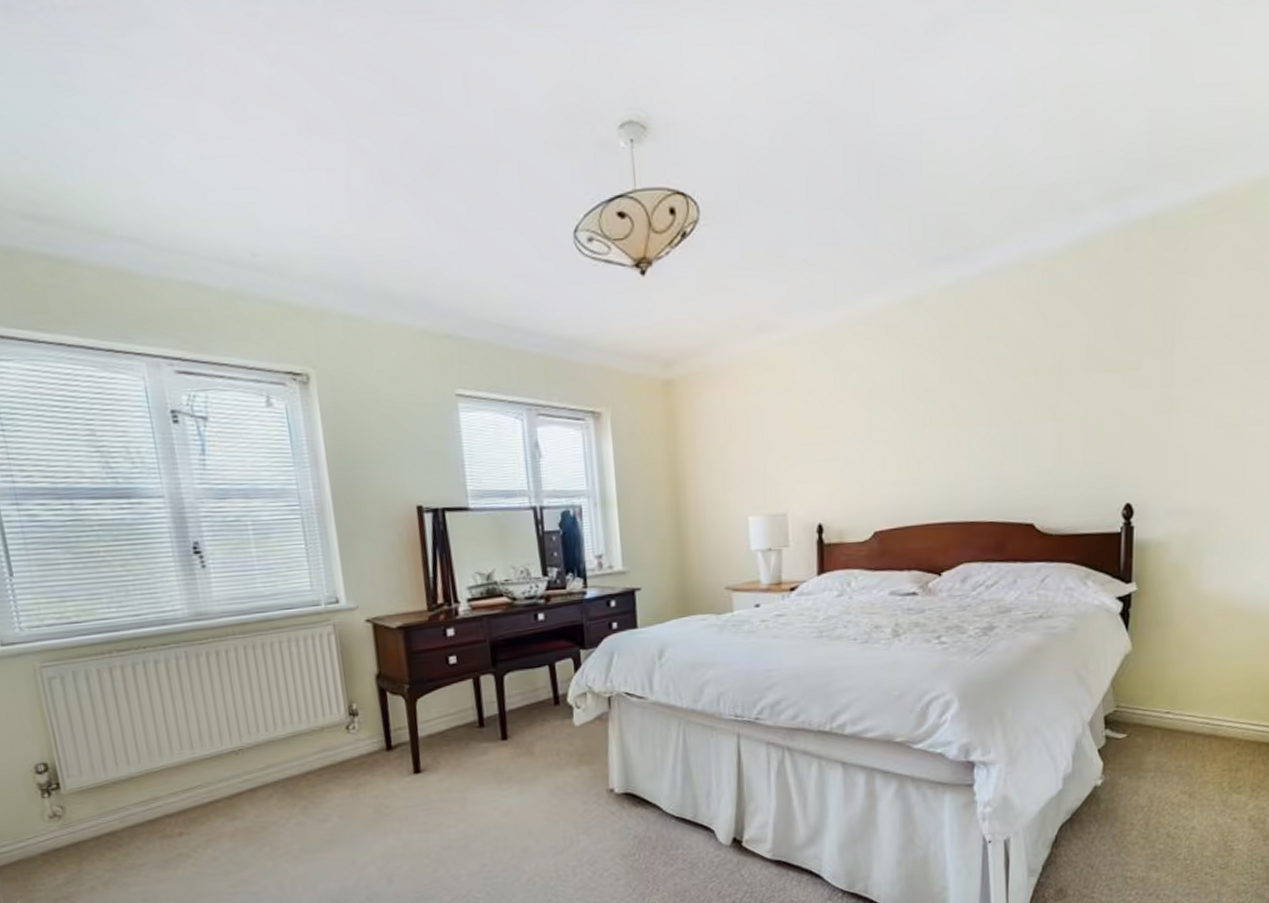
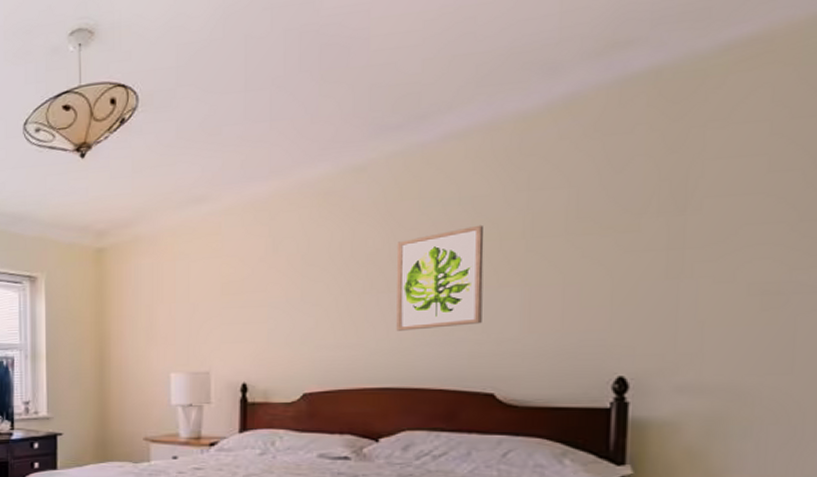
wall art: none [951,360,1023,466] -> present [396,225,484,331]

